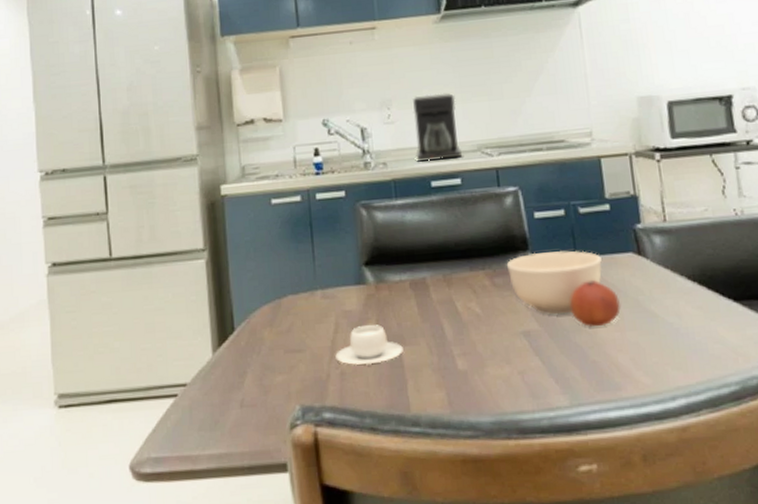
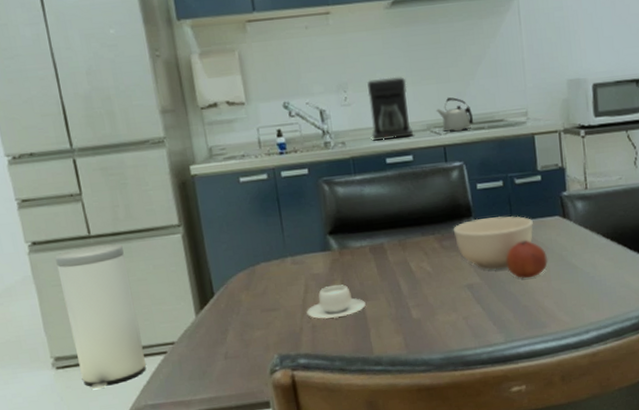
pedal bin: none [73,268,155,434] -> present [55,243,147,389]
kettle: none [487,115,531,153] -> present [435,97,474,132]

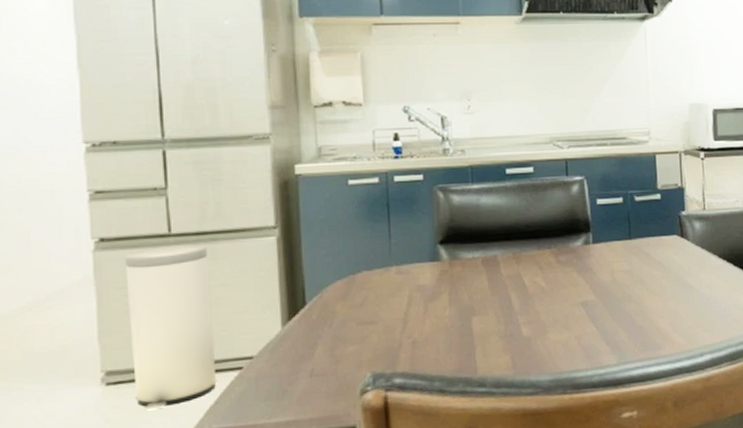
teacup: present [306,284,366,319] -> none [408,297,473,335]
coffee maker: present [367,76,414,141] -> none [492,88,536,150]
kettle: present [435,97,474,132] -> none [559,112,597,146]
bowl: present [453,216,534,270] -> none [570,233,652,288]
fruit: present [506,240,548,278] -> none [623,258,665,297]

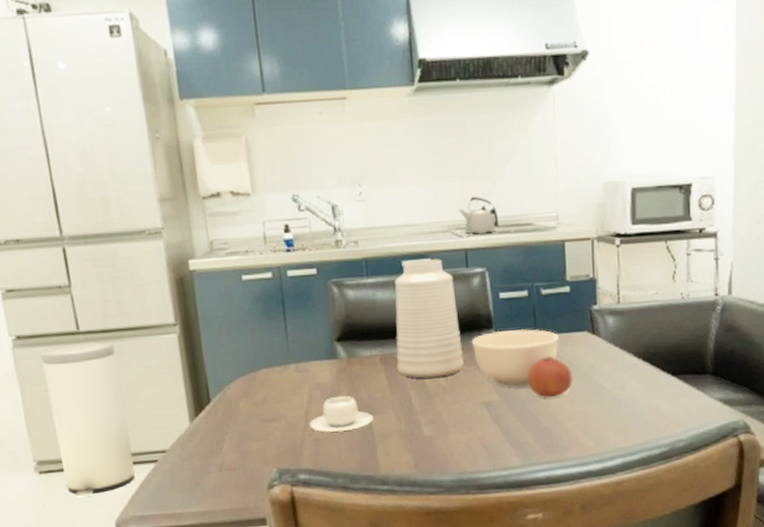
teacup: none [408,297,473,335] -> present [309,395,374,433]
vase: none [497,167,563,280] -> present [394,259,464,379]
kettle: none [559,112,597,146] -> present [458,196,500,235]
bowl: none [570,233,652,288] -> present [471,329,559,387]
fruit: none [623,258,665,297] -> present [528,356,574,398]

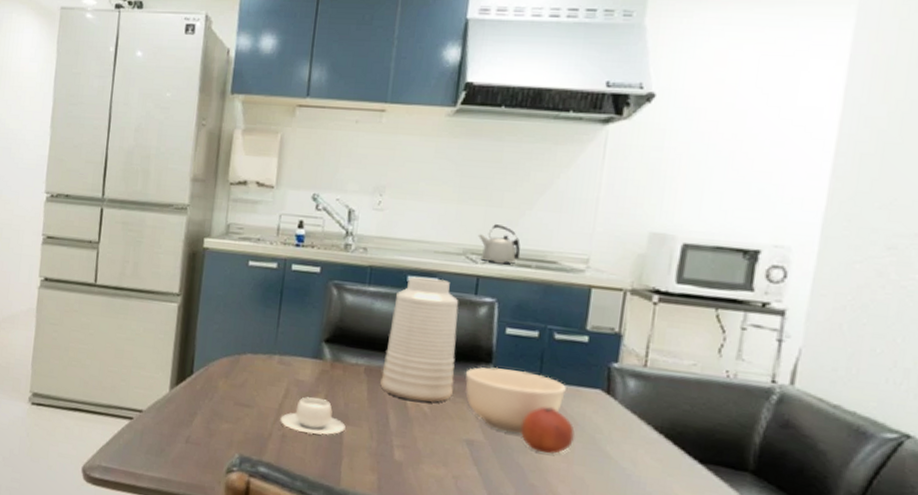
pedal bin: present [41,341,136,497] -> none [50,293,121,436]

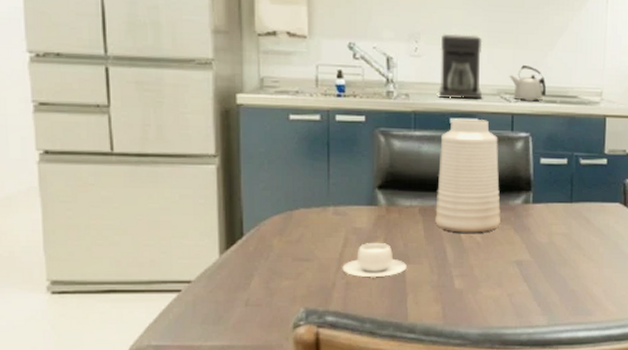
coffee maker: none [397,187,452,258] -> present [438,33,483,99]
bowl: present [465,367,566,434] -> none [509,193,593,249]
fruit: present [521,407,575,454] -> none [560,223,603,261]

